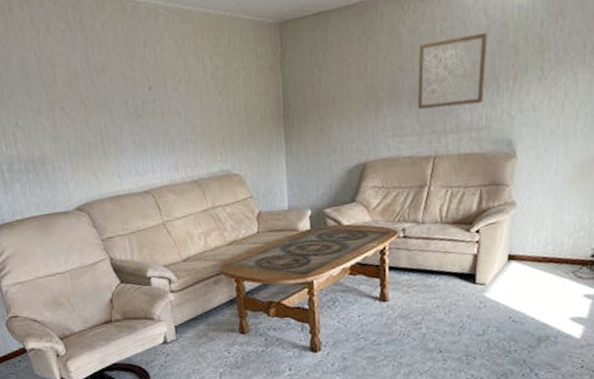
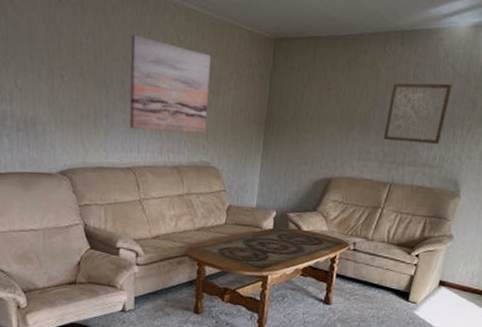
wall art: none [126,49,222,150] -> present [129,35,211,134]

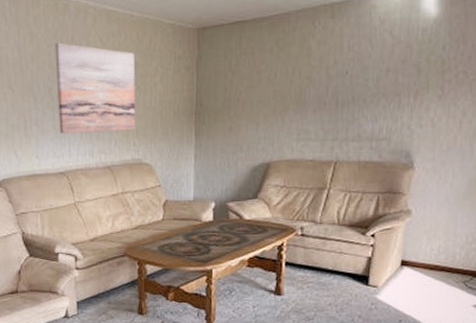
wall art: present [383,83,452,144] -> none [322,51,392,117]

